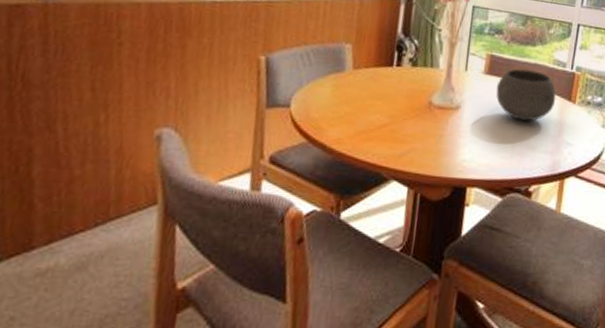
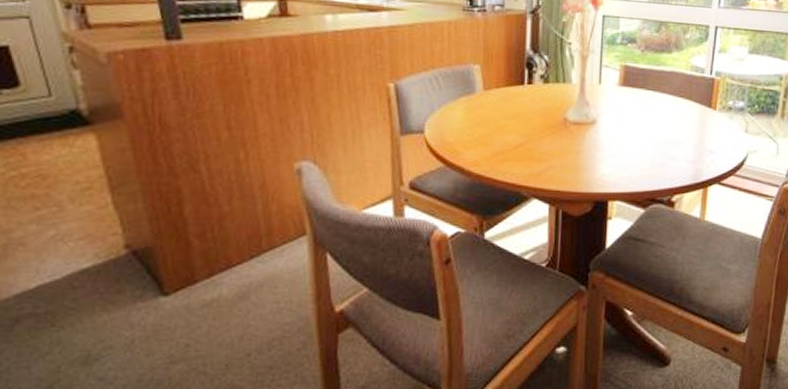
bowl: present [496,68,556,121] -> none [632,78,696,131]

